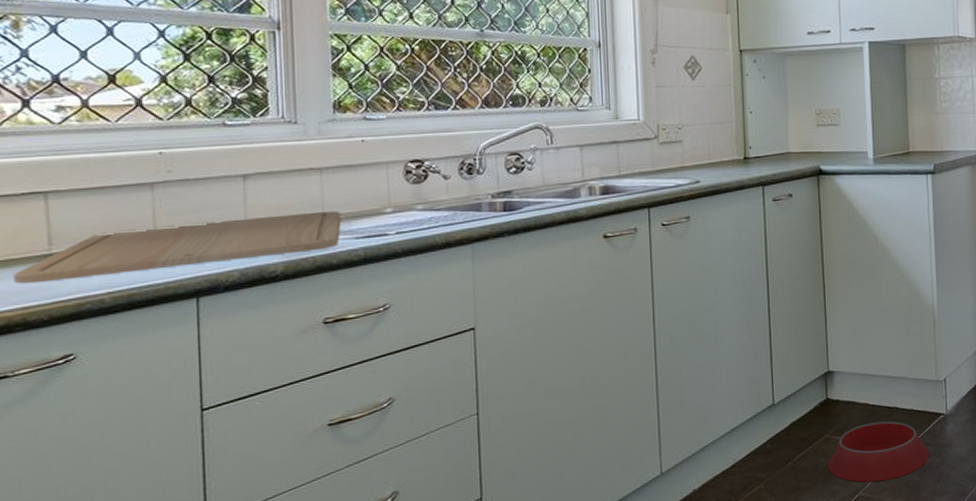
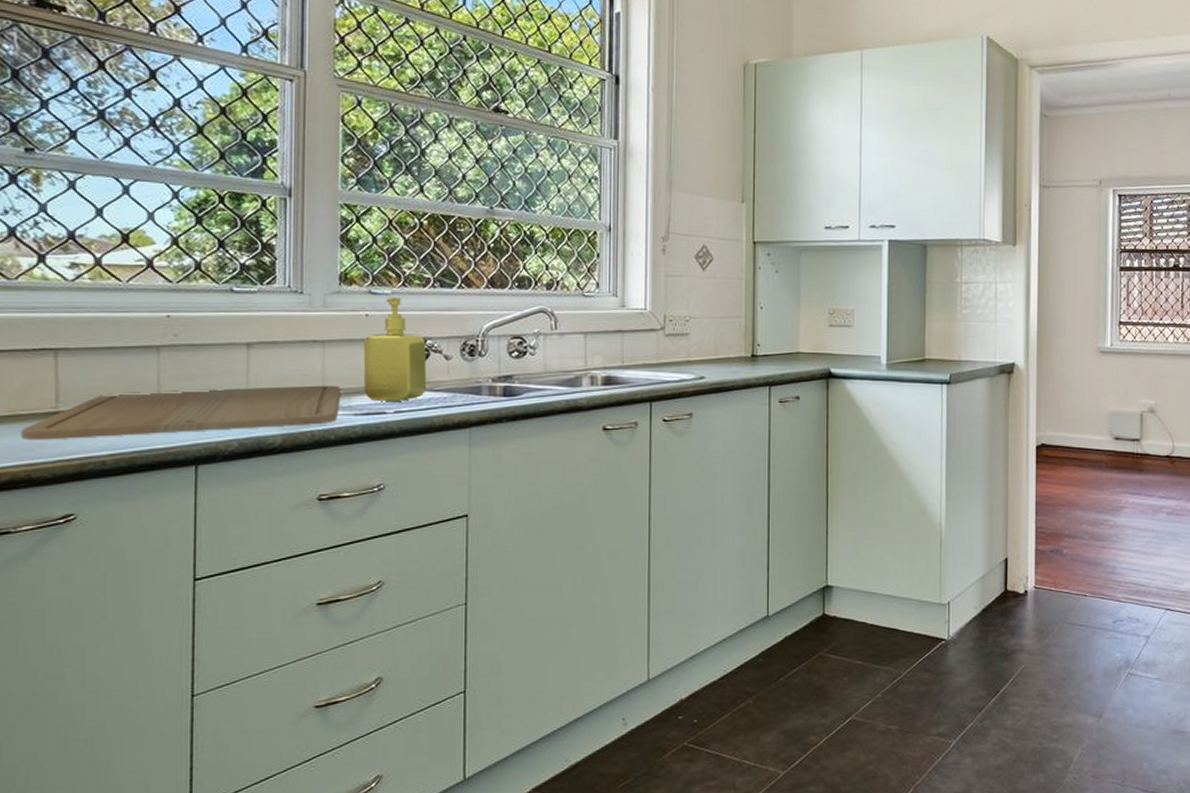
soap dispenser: none [361,121,427,224] -> present [363,297,427,401]
pet bowl: present [828,421,929,483] -> none [820,643,928,706]

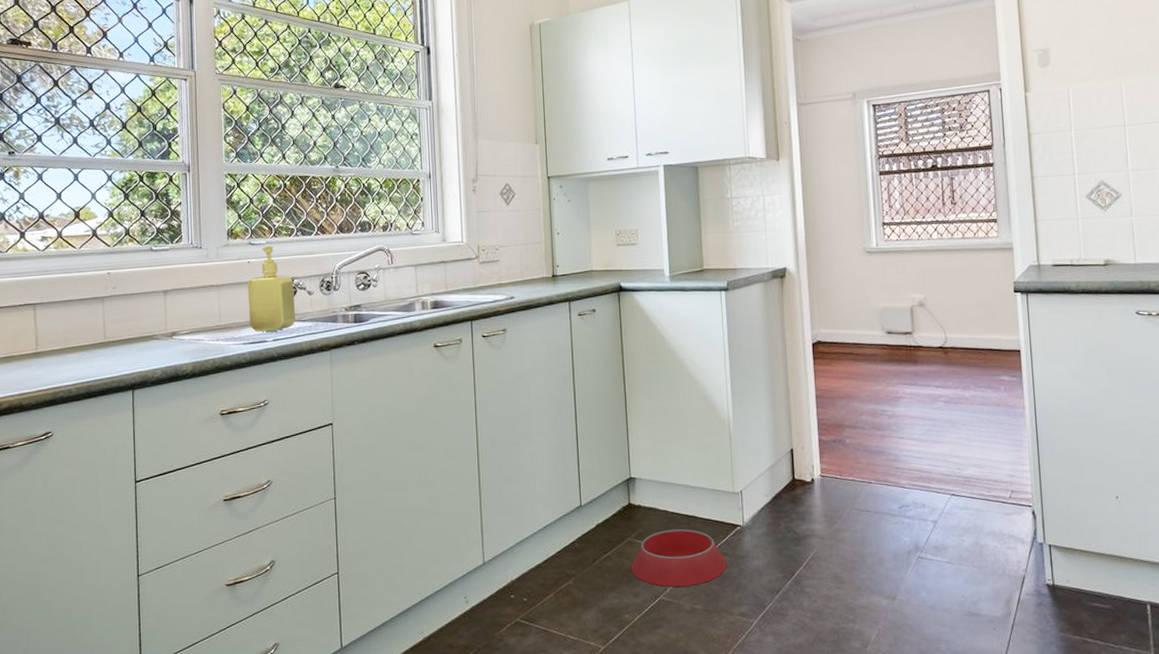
chopping board: present [21,385,341,440] -> none [14,321,233,376]
pet bowl: none [820,643,928,706] -> present [631,529,727,587]

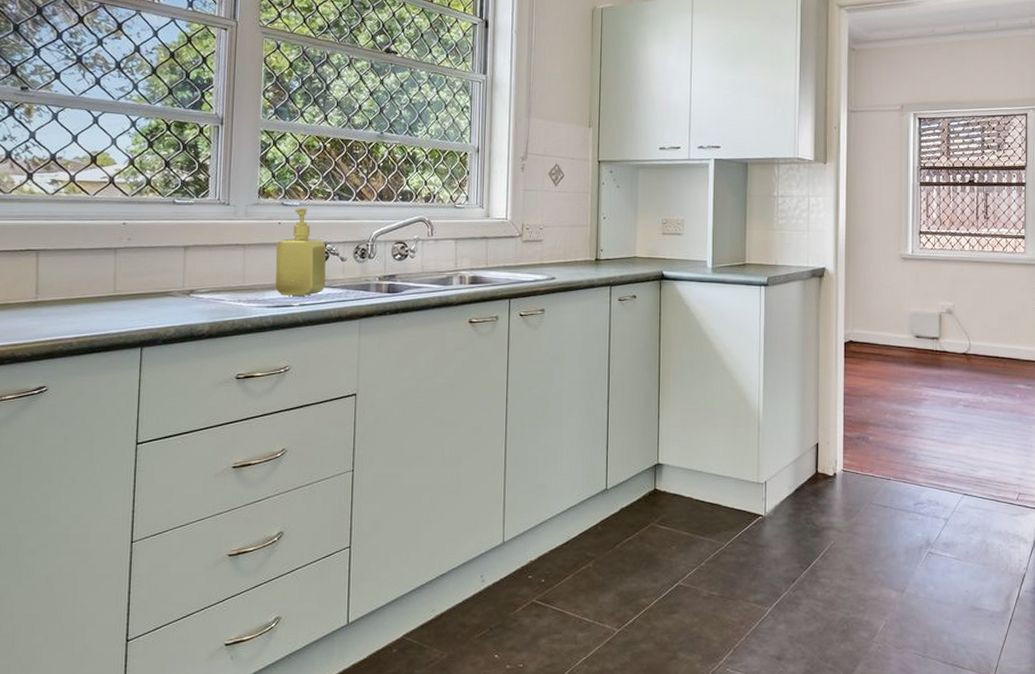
pet bowl: present [631,529,727,587] -> none [651,517,746,573]

